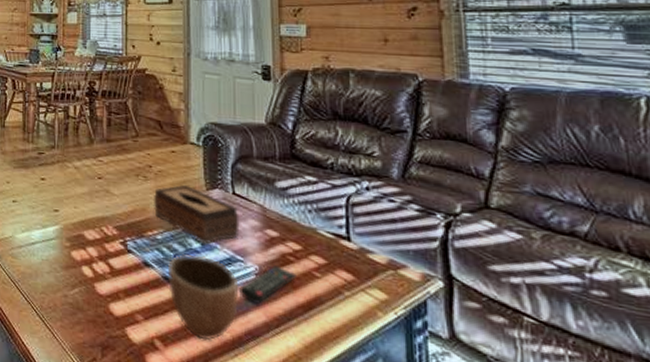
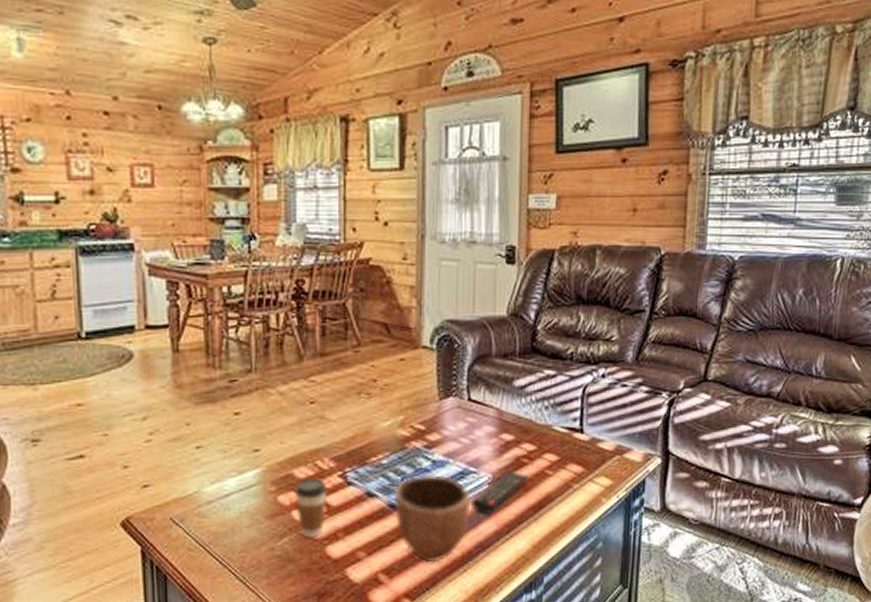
coffee cup: none [84,240,111,294] -> present [294,477,328,539]
tissue box: present [153,184,240,244] -> none [377,396,474,461]

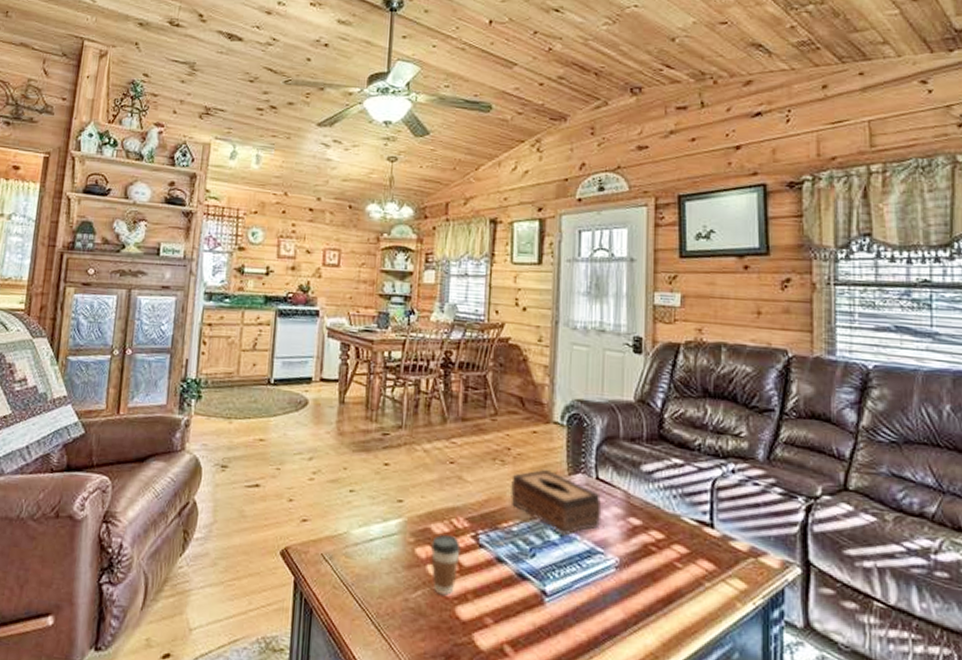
tissue box: none [377,396,474,461] -> present [509,468,602,536]
decorative bowl: present [393,473,471,563] -> none [521,547,598,643]
remote control: present [471,471,530,514] -> none [598,557,659,599]

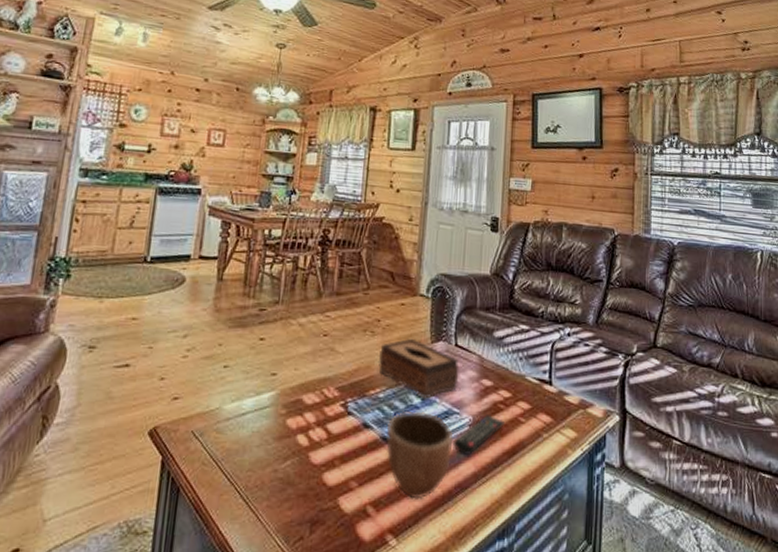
coffee cup: present [430,534,461,596] -> none [300,404,330,464]
decorative bowl: none [521,547,598,643] -> present [385,410,453,500]
remote control: none [598,557,659,599] -> present [453,415,506,455]

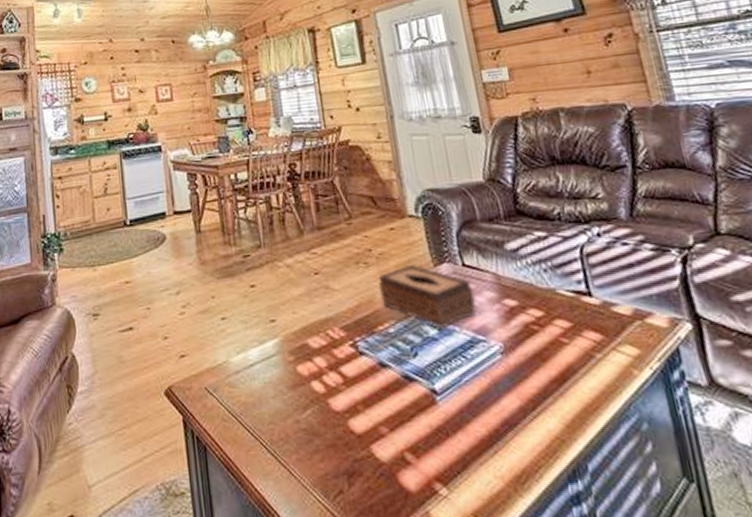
decorative bowl: present [385,410,453,500] -> none [406,342,490,442]
remote control: present [453,415,506,455] -> none [486,339,545,387]

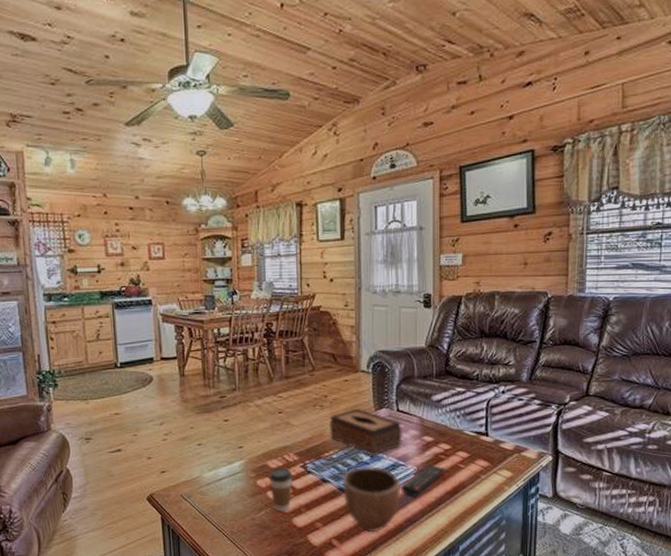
coffee cup: none [311,346,344,412] -> present [268,467,293,512]
decorative bowl: none [406,342,490,442] -> present [342,466,401,533]
remote control: none [486,339,545,387] -> present [401,464,447,497]

